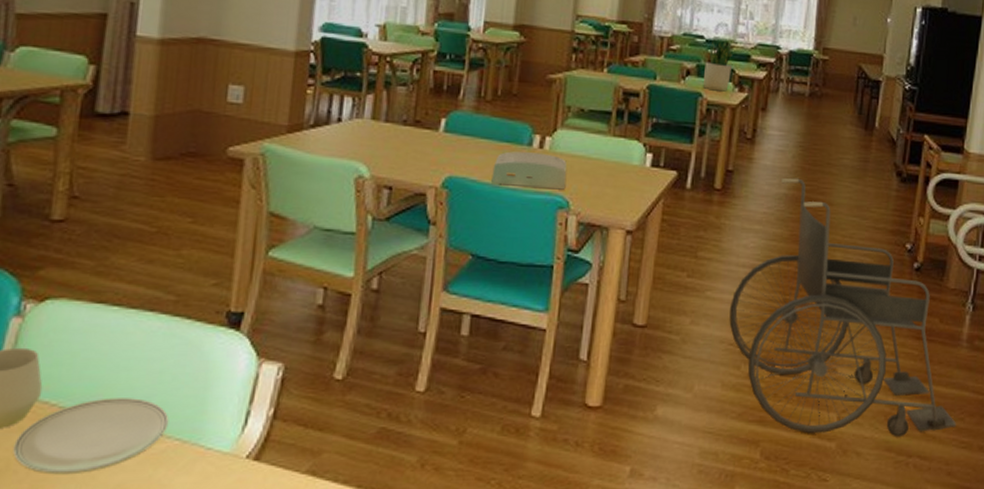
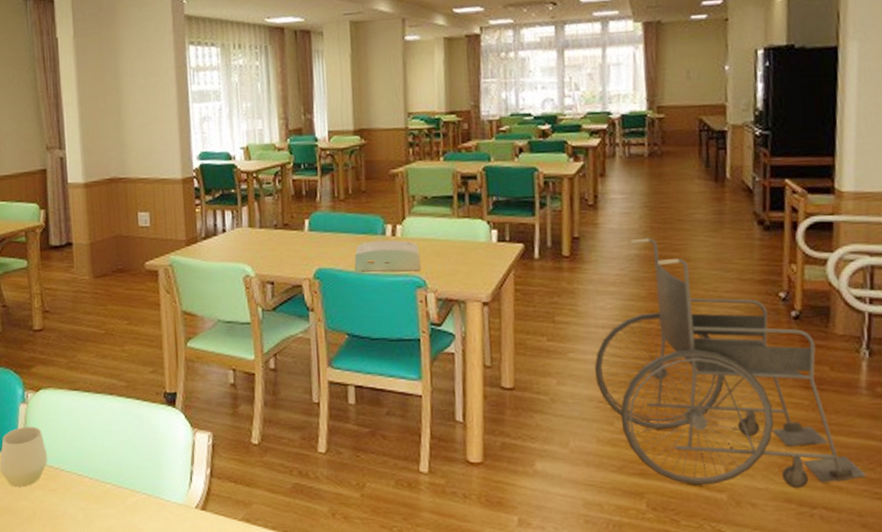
plate: present [13,398,169,475] -> none [36,462,136,521]
planter: present [703,39,734,92] -> none [536,113,564,164]

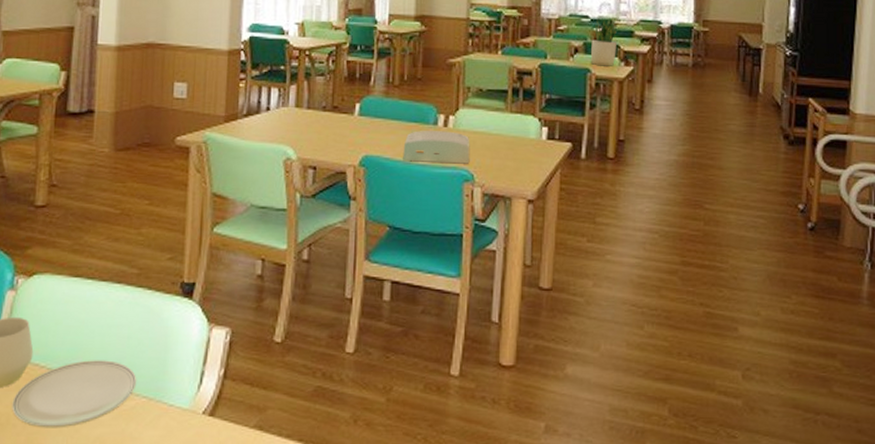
plate: none [36,462,136,521] -> present [12,360,137,428]
planter: none [536,113,564,164] -> present [591,17,618,66]
wheelchair: present [595,237,867,489] -> none [630,145,864,395]

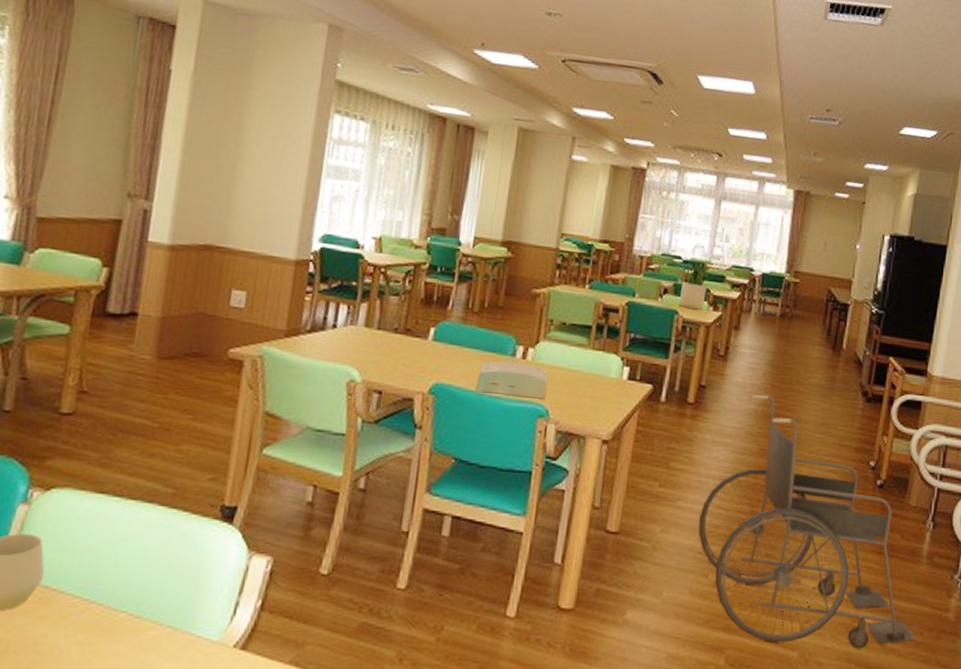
plate: present [12,360,137,428] -> none [13,584,163,657]
wheelchair: none [630,145,864,395] -> present [698,394,916,649]

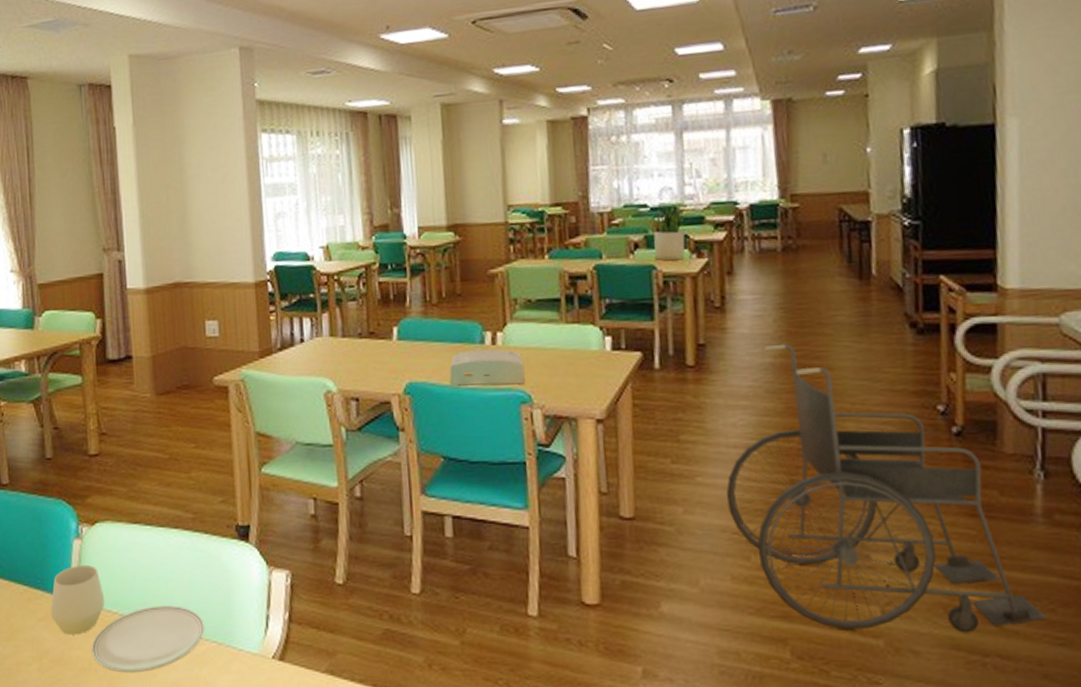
plate: none [13,584,163,657] -> present [91,605,205,673]

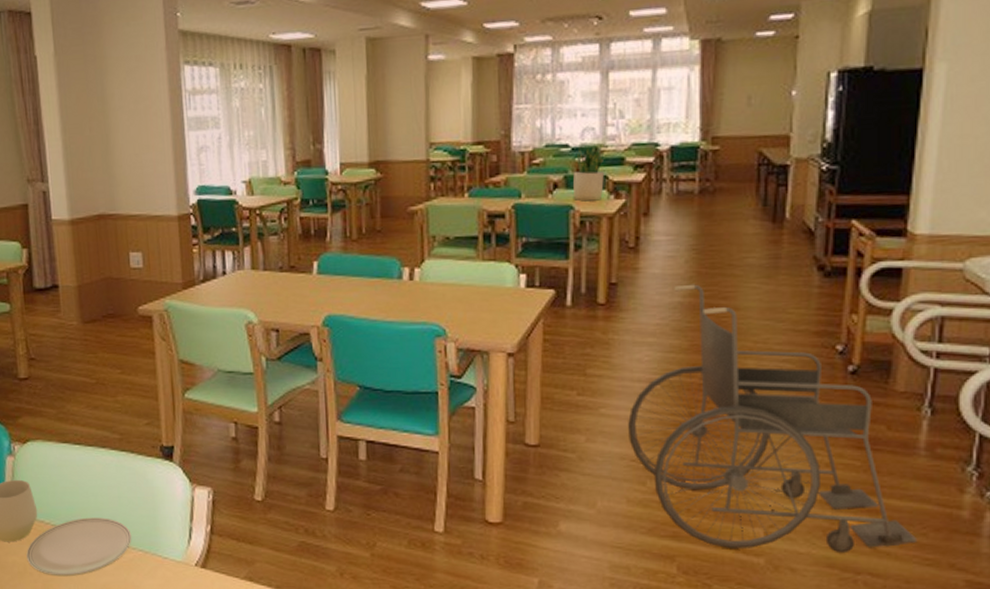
tissue dispenser: present [449,349,525,386] -> none [367,285,441,319]

